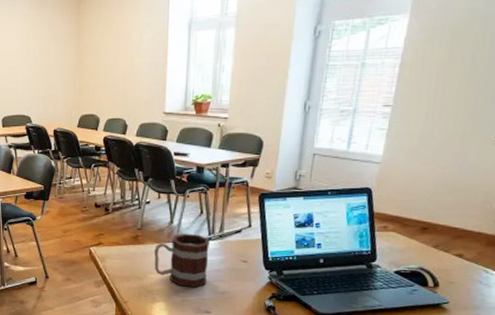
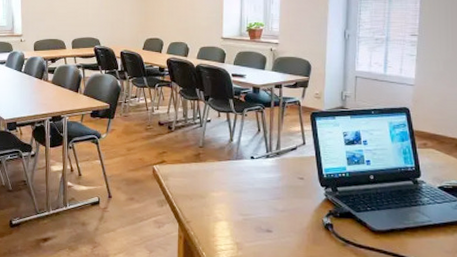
mug: present [154,233,210,288] -> none [216,150,267,206]

